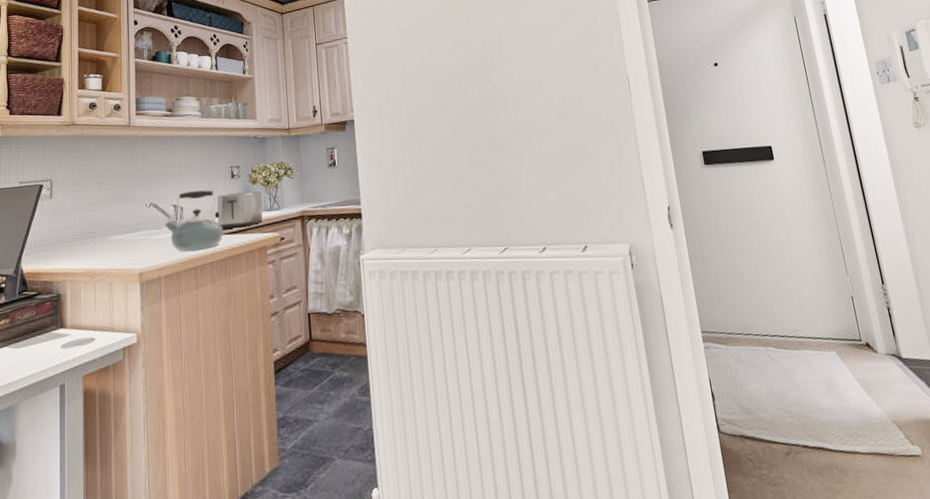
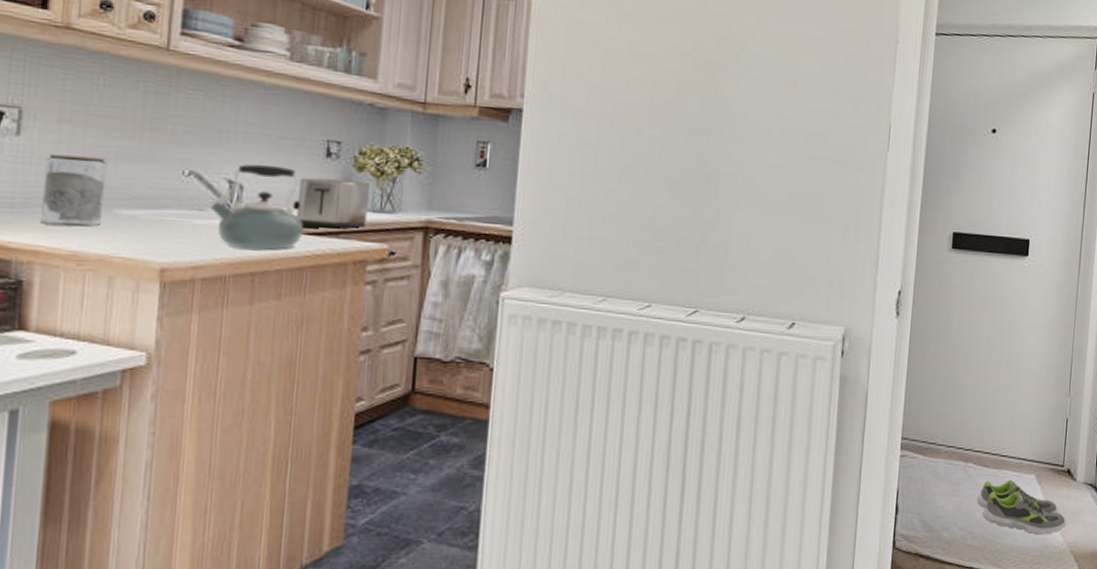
jar: none [67,204,102,254] -> present [41,154,107,227]
athletic shoe: none [785,358,881,408] -> present [977,479,1067,535]

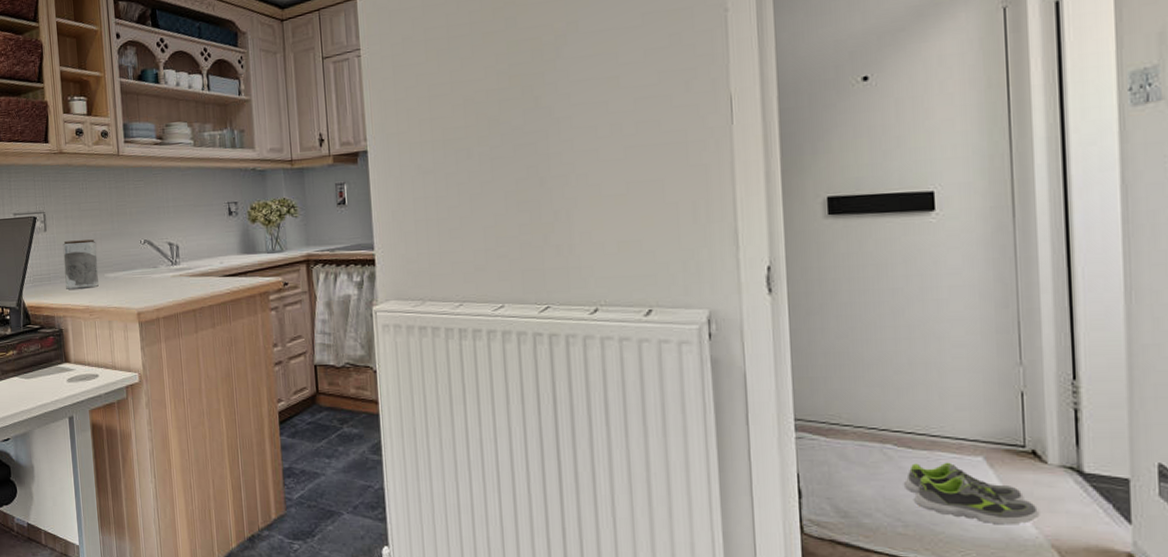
kettle: present [207,164,304,251] -> none [158,227,223,293]
toaster: present [292,177,370,231] -> none [212,230,264,271]

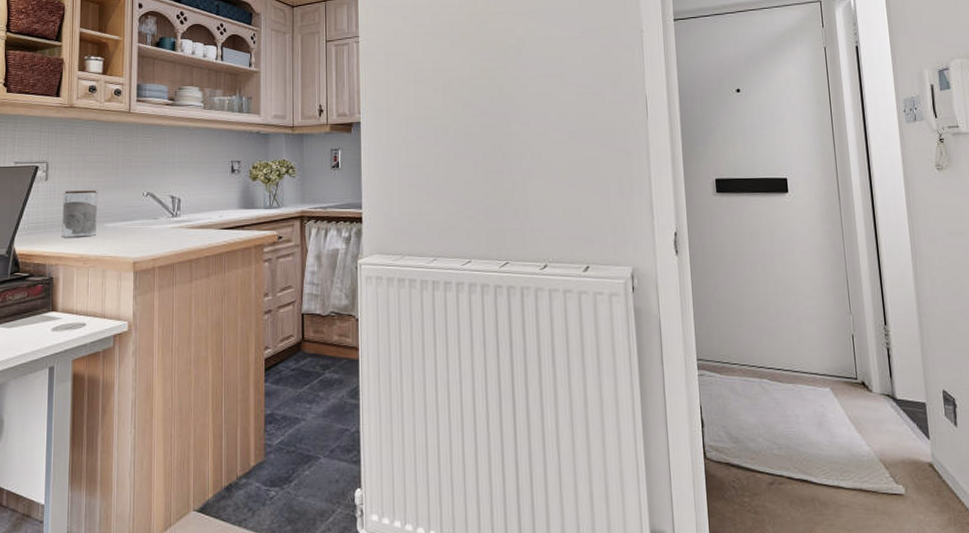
athletic shoe: present [904,462,1040,525] -> none [777,393,871,444]

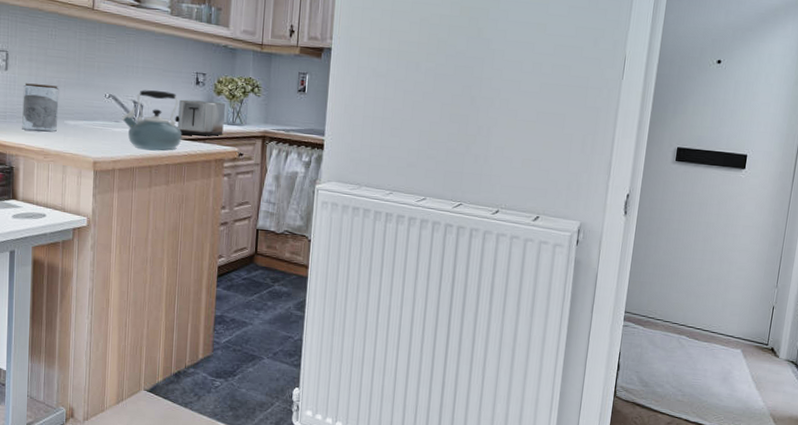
kettle: none [159,183,221,244] -> present [121,90,182,151]
toaster: none [212,188,261,224] -> present [175,99,225,138]

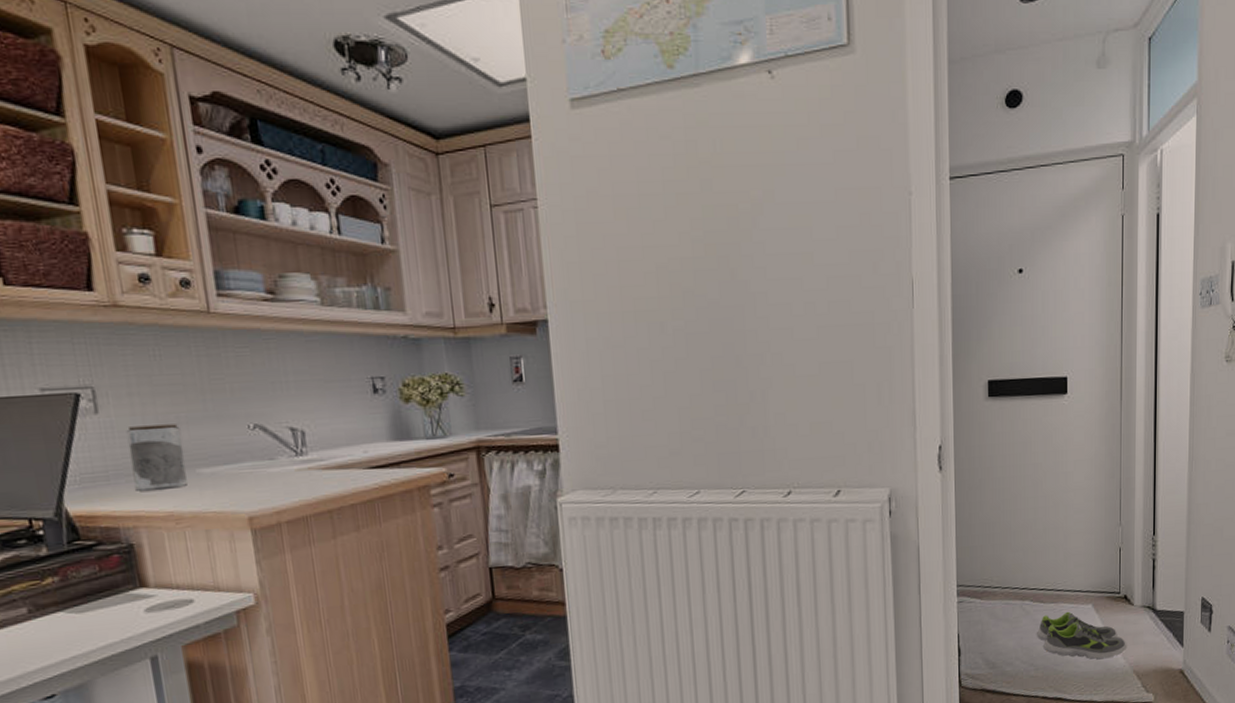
kettle: present [121,90,182,151] -> none [276,408,368,491]
toaster: present [175,99,225,138] -> none [352,412,423,462]
athletic shoe: none [688,351,768,399] -> present [1037,611,1127,660]

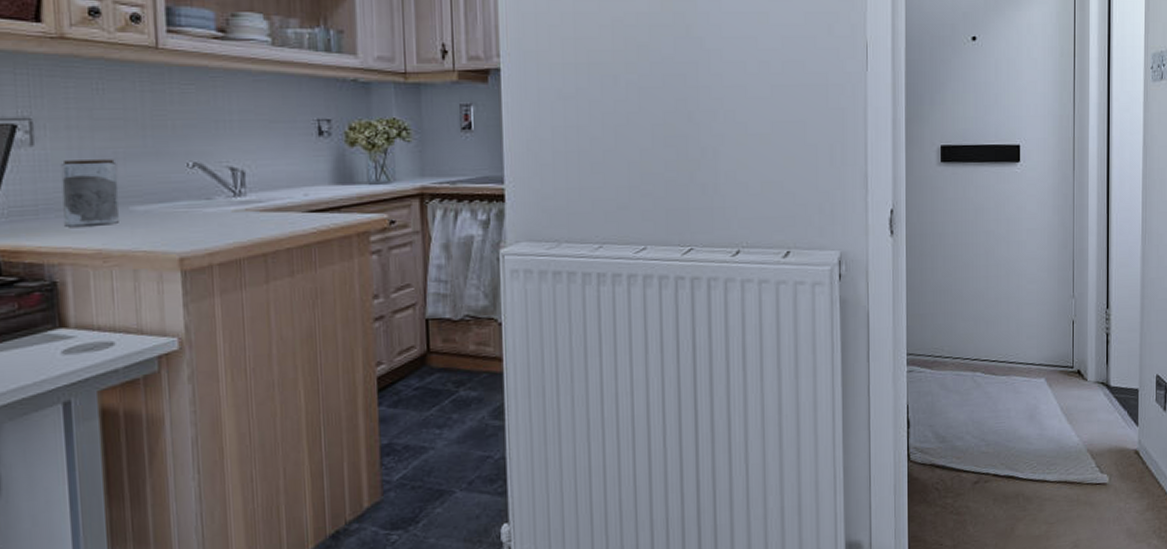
athletic shoe: present [1037,611,1127,660] -> none [988,385,1081,437]

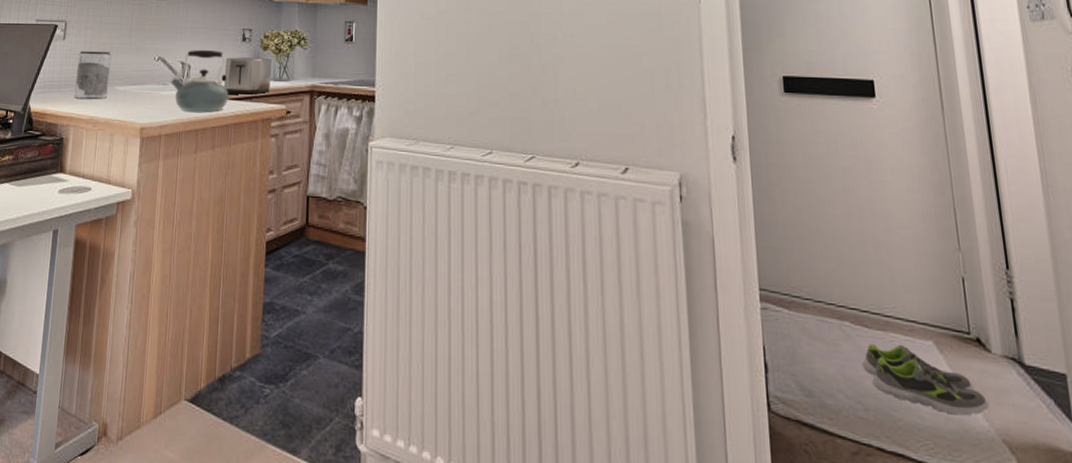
kettle: none [214,150,307,233] -> present [169,50,229,113]
toaster: none [293,156,365,205] -> present [221,57,272,96]
athletic shoe: none [988,385,1081,437] -> present [863,343,990,416]

